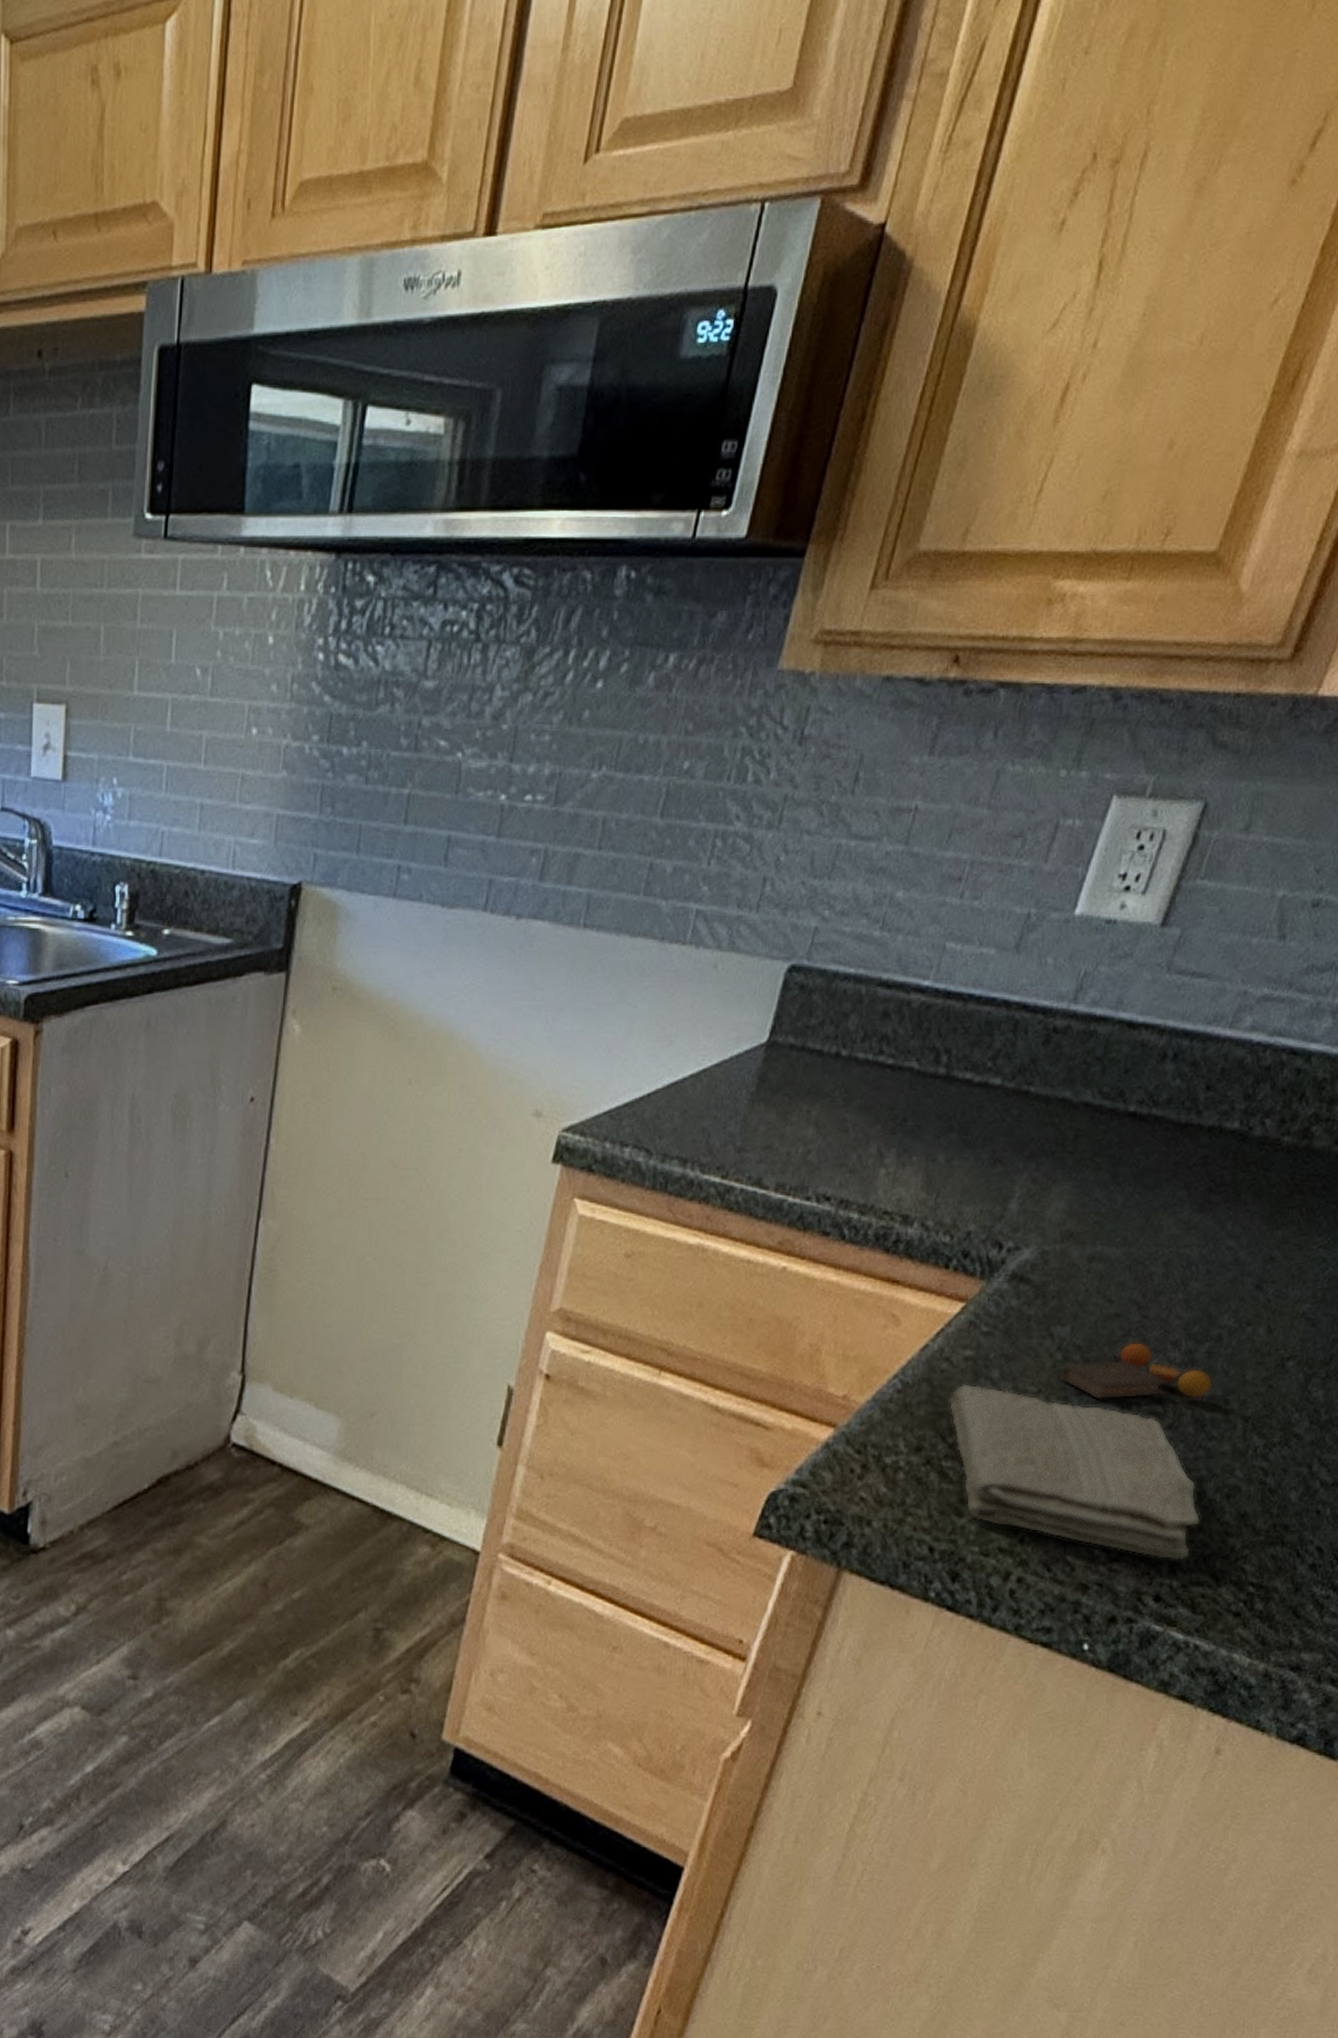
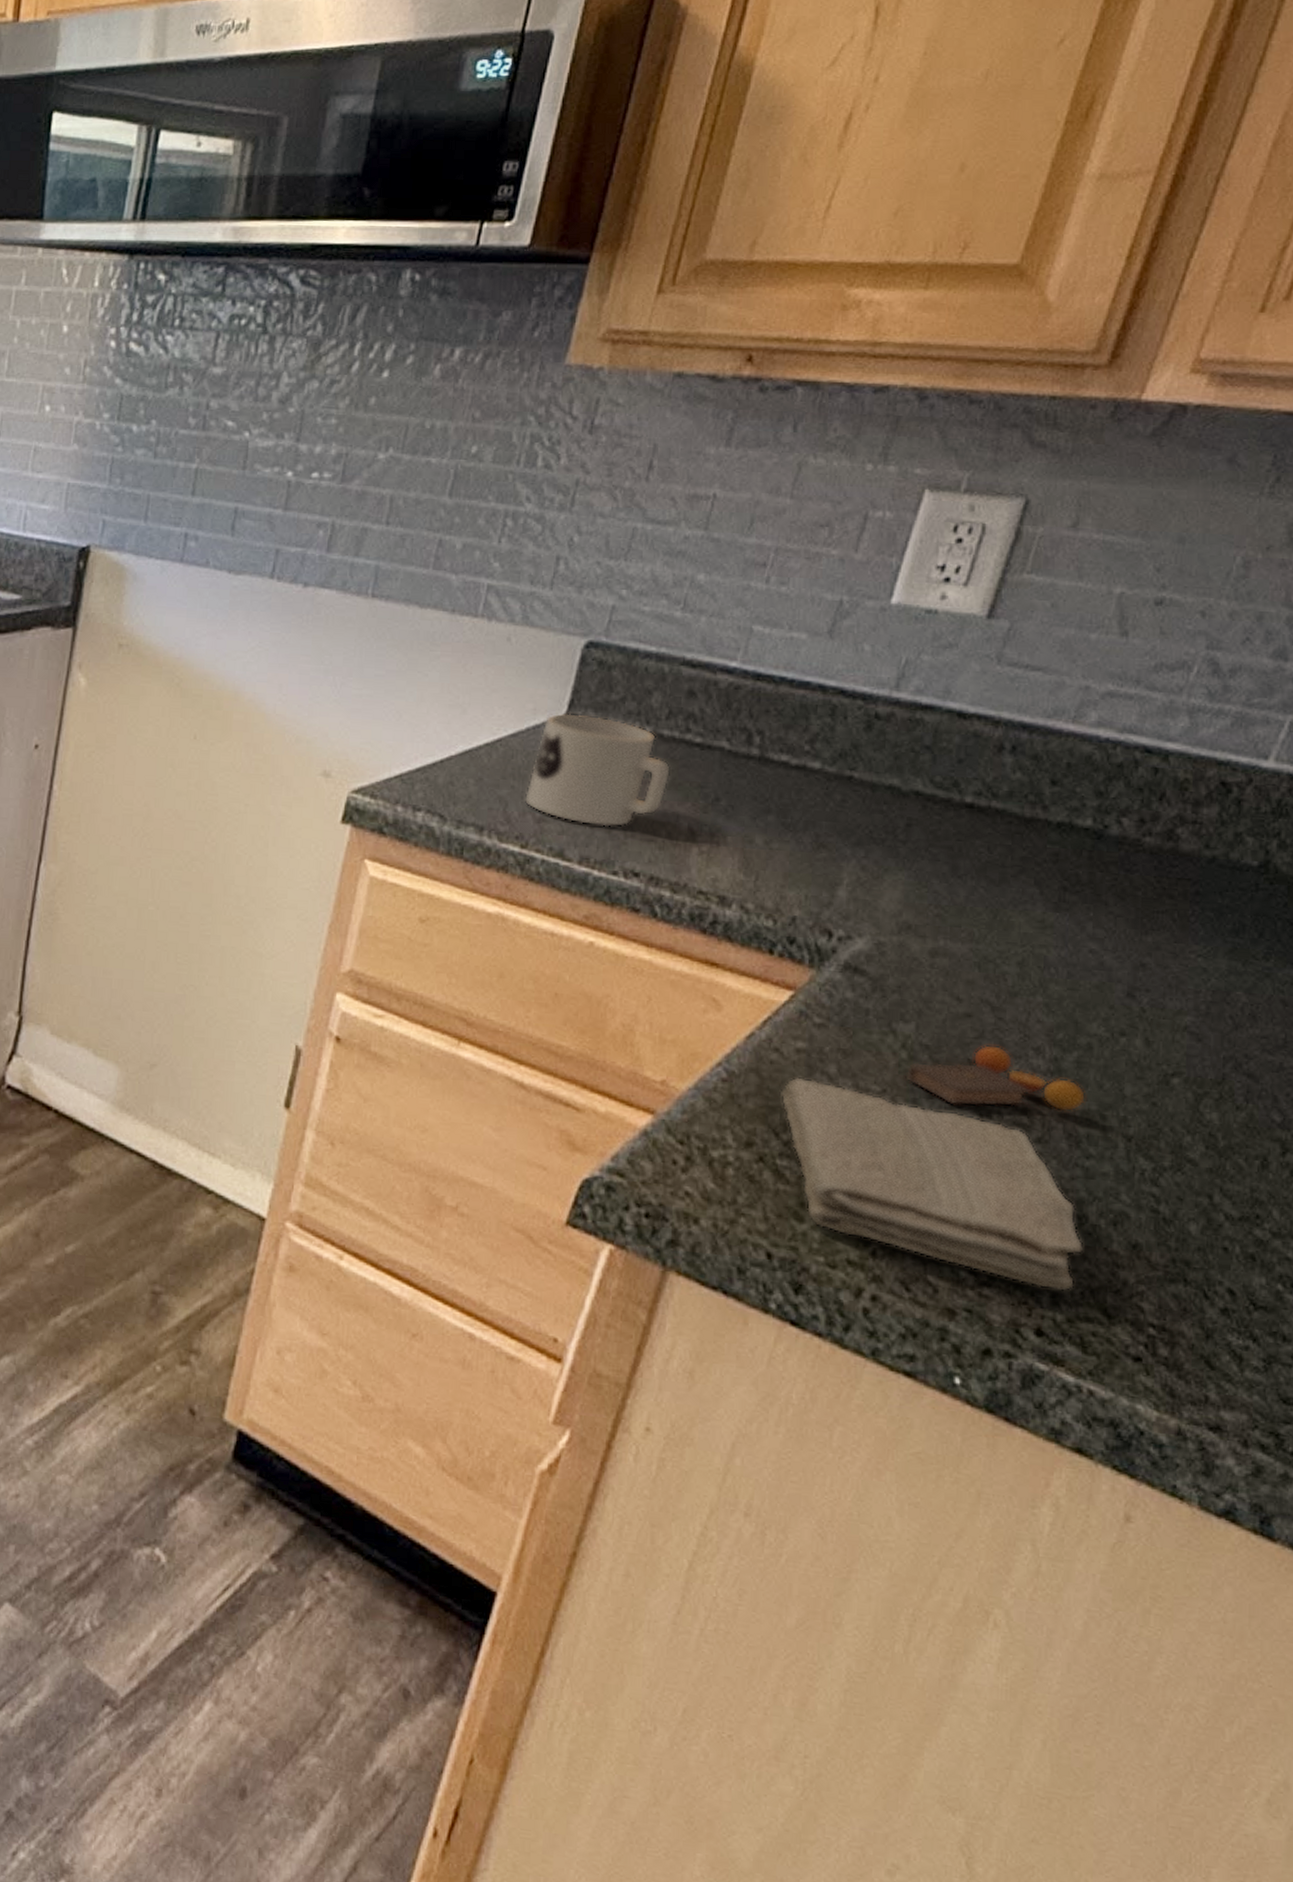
mug: none [726,1040,863,1153] -> present [524,713,670,828]

